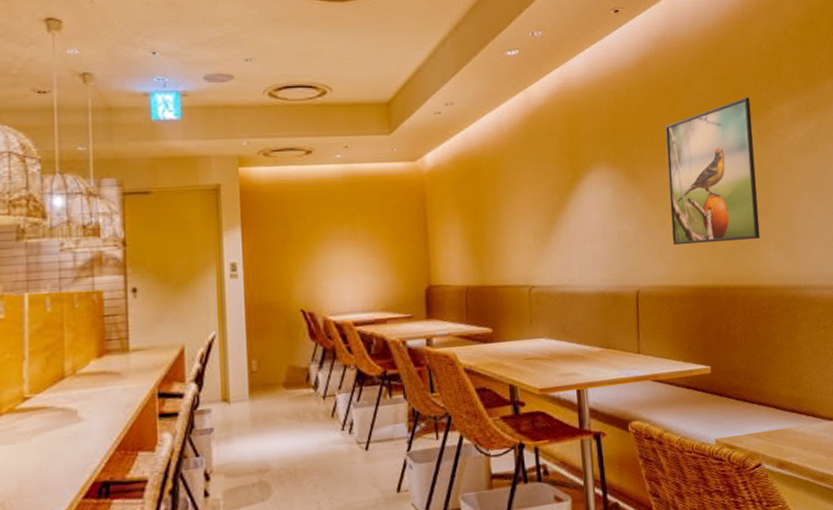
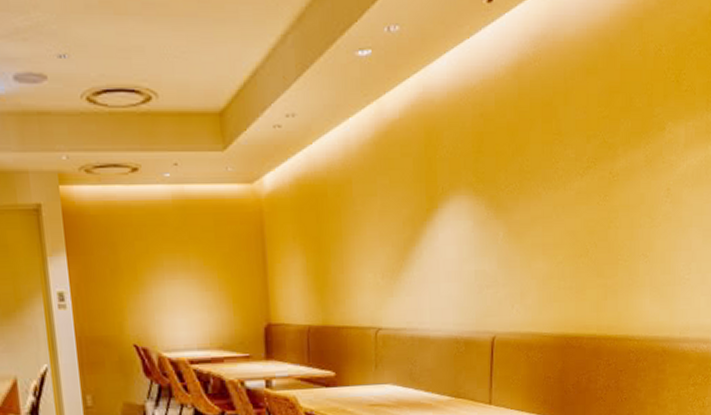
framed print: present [665,97,761,246] -> none [535,114,640,289]

